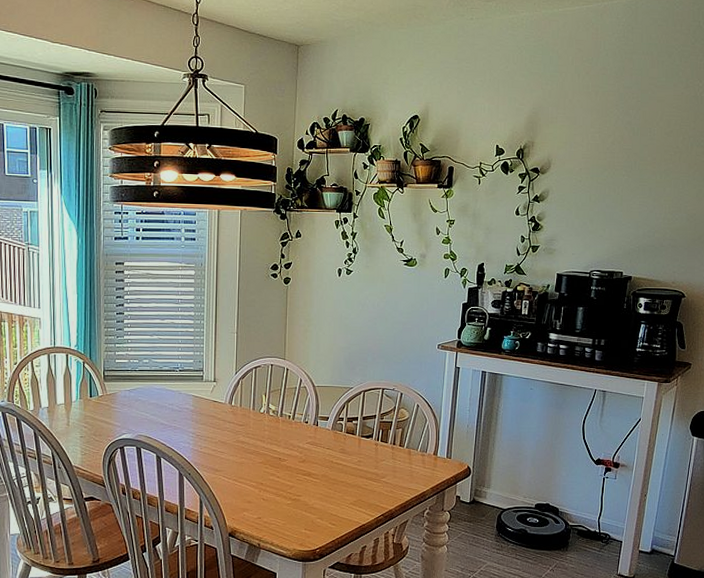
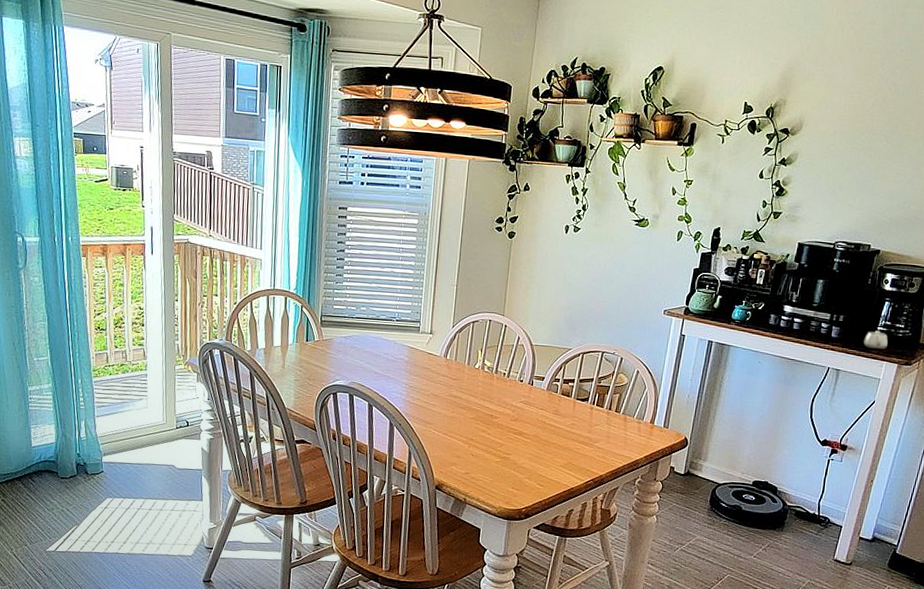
sugar bowl: none [625,352,647,370] -> present [863,330,888,350]

